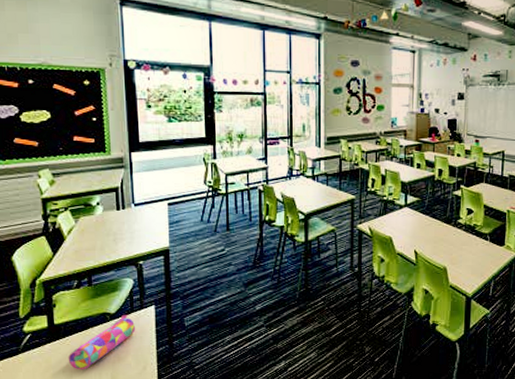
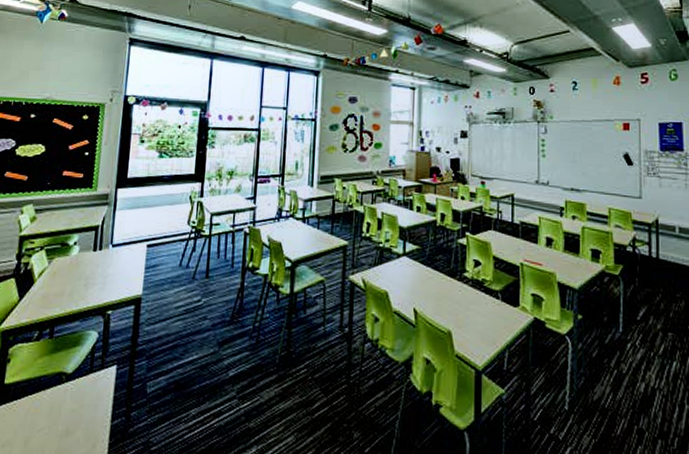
pencil case: present [68,315,136,370] -> none [10,376,92,445]

